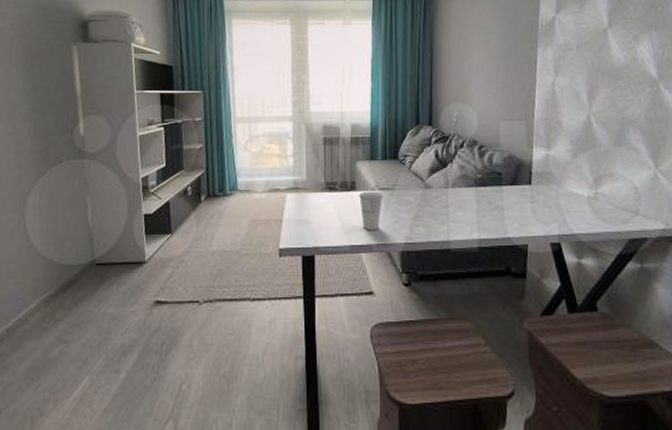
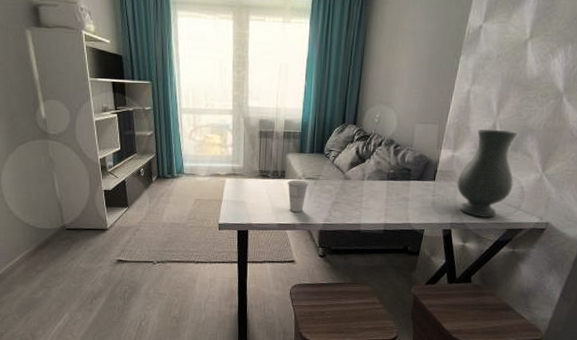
vase: none [557,124,625,227] -> present [457,130,518,219]

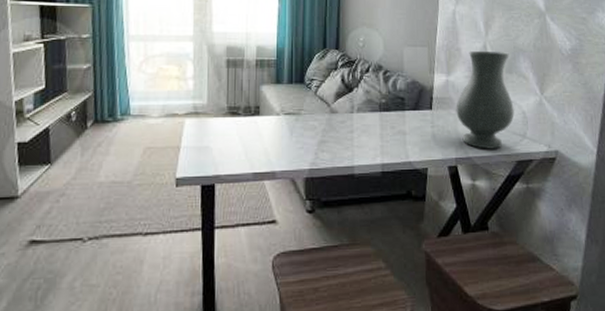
cup: present [288,180,309,212] -> none [263,116,289,156]

